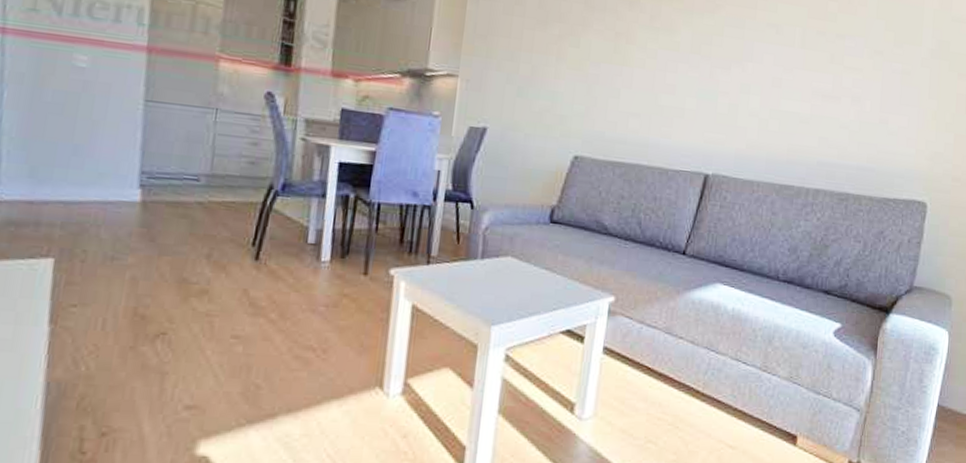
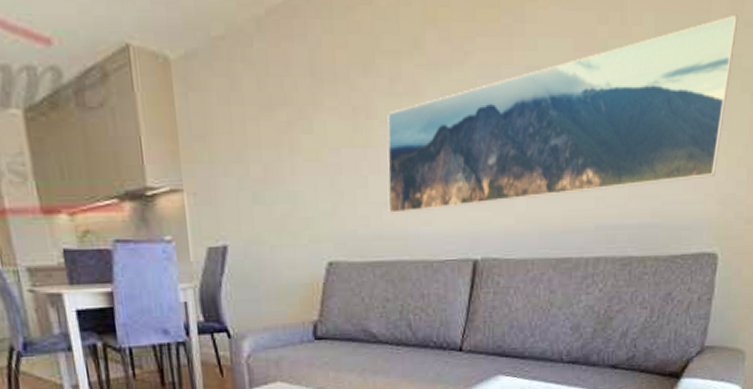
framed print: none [634,10,947,136] -> present [387,14,739,215]

